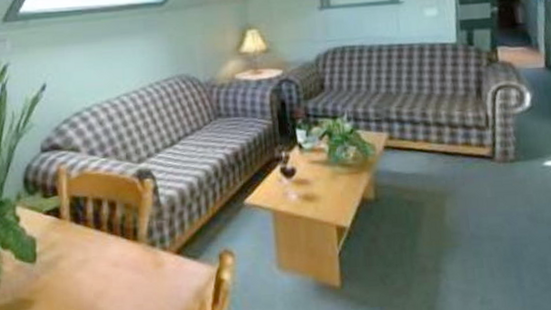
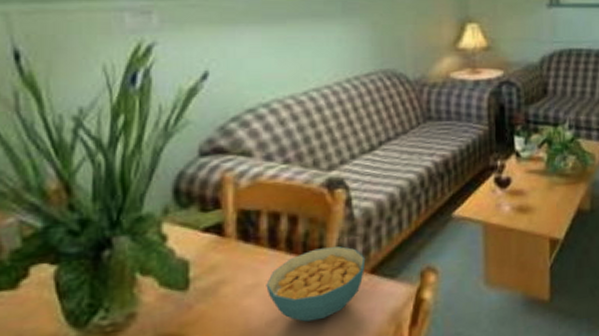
cereal bowl: none [93,228,172,295] -> present [266,245,366,322]

